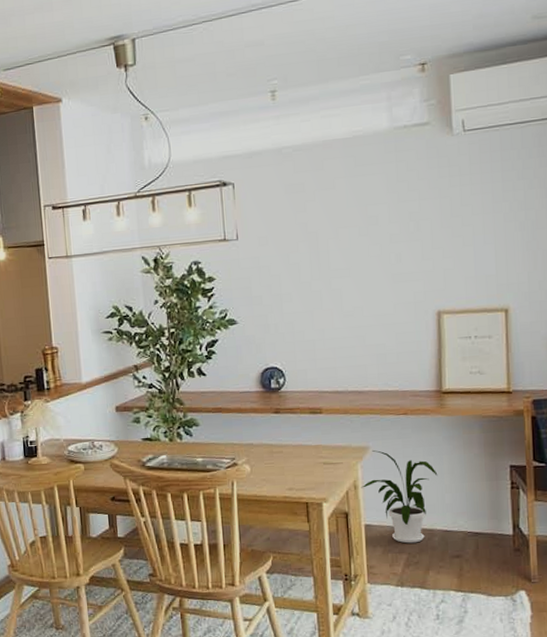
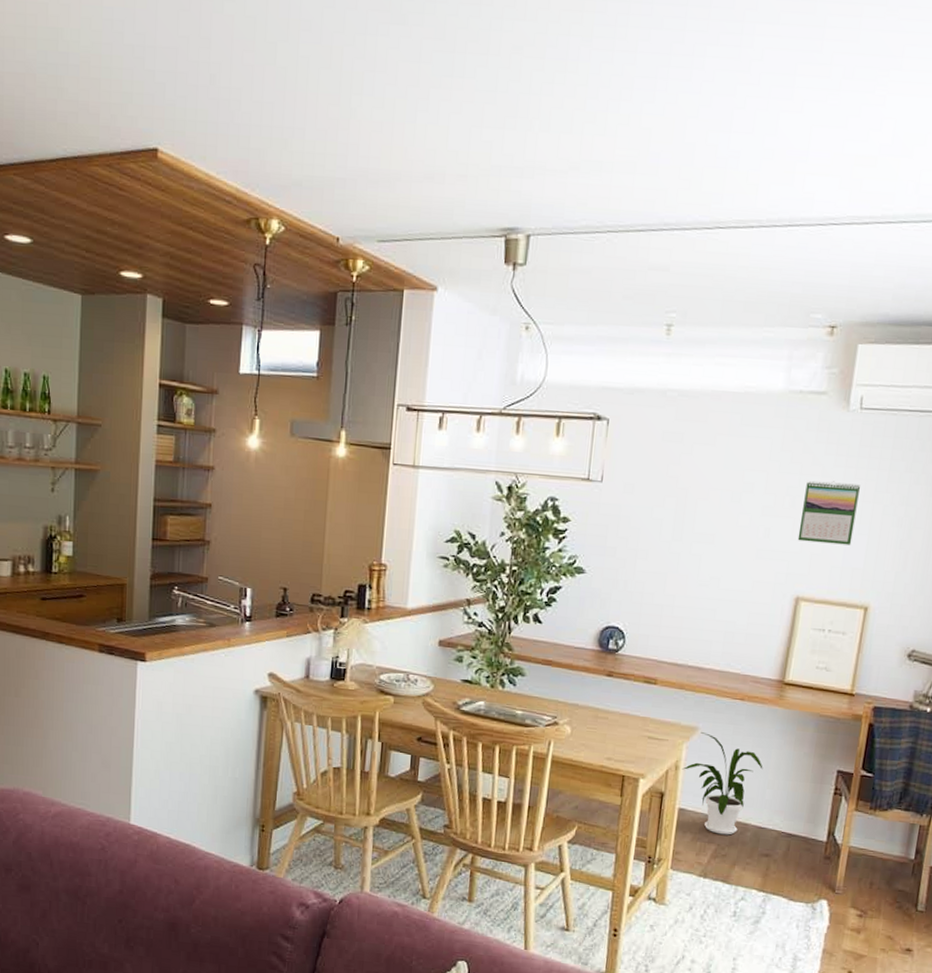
calendar: none [427,199,480,260] -> present [797,480,860,546]

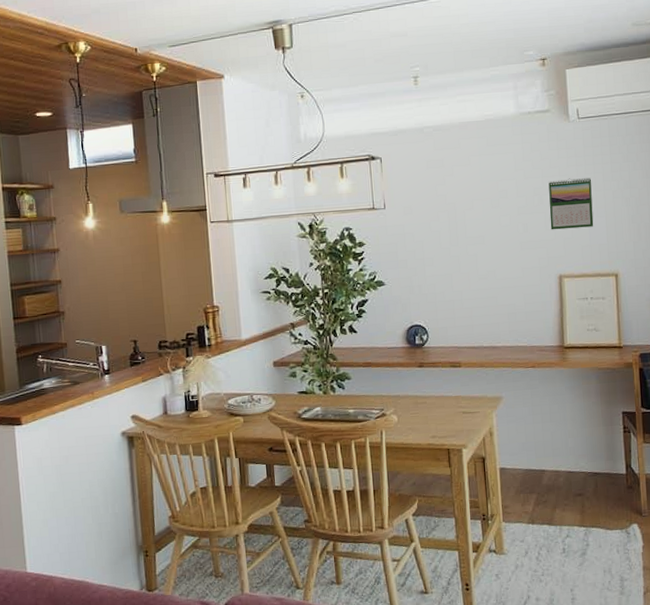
house plant: present [682,732,763,835] -> none [496,400,562,484]

